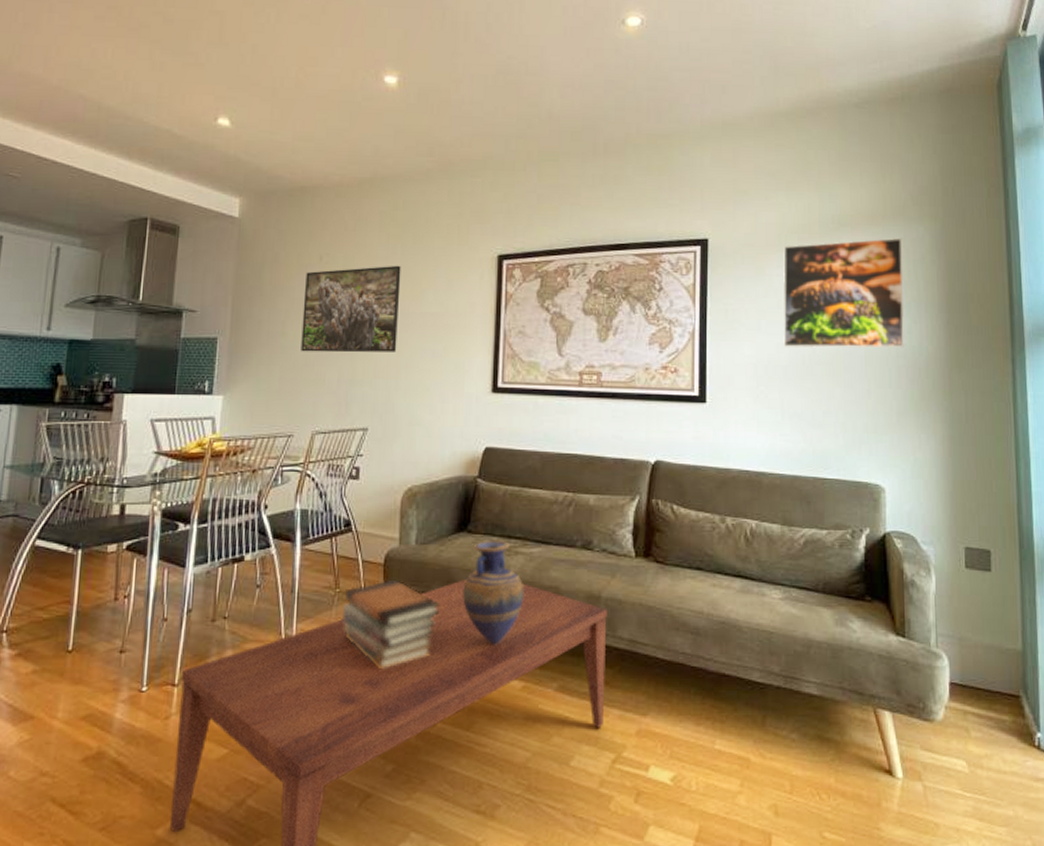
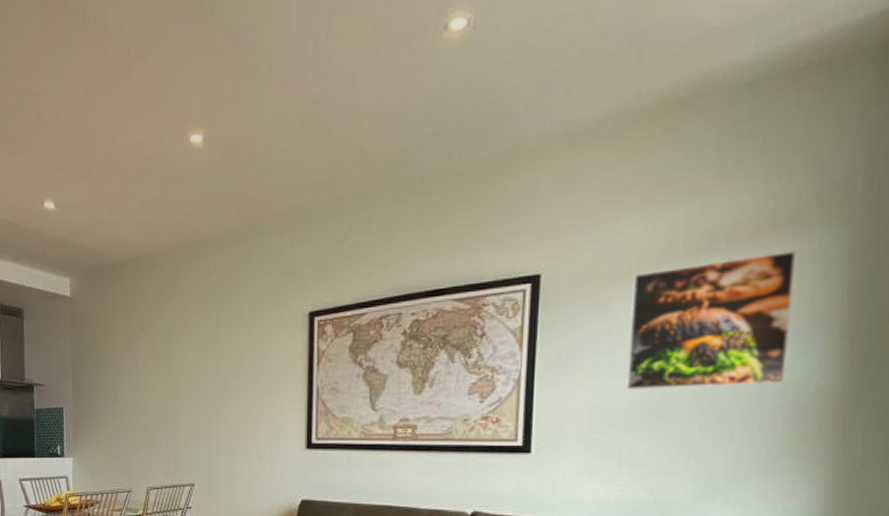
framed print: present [301,265,401,353] -> none [131,330,217,417]

